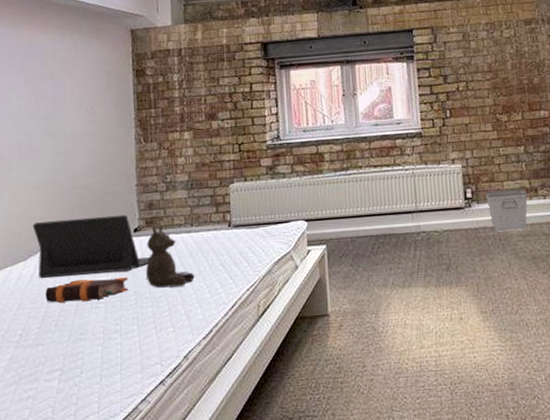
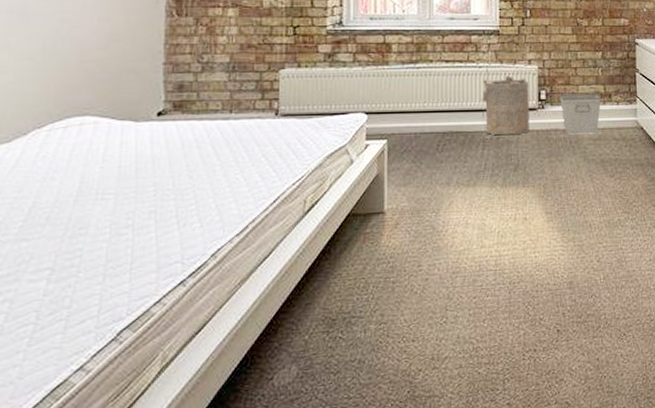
laptop: present [32,214,150,278] -> none [22,95,176,163]
bible: present [45,276,128,303] -> none [35,165,146,192]
teddy bear: present [146,225,194,288] -> none [170,110,229,179]
laundry hamper: none [409,176,458,236] -> present [481,76,529,135]

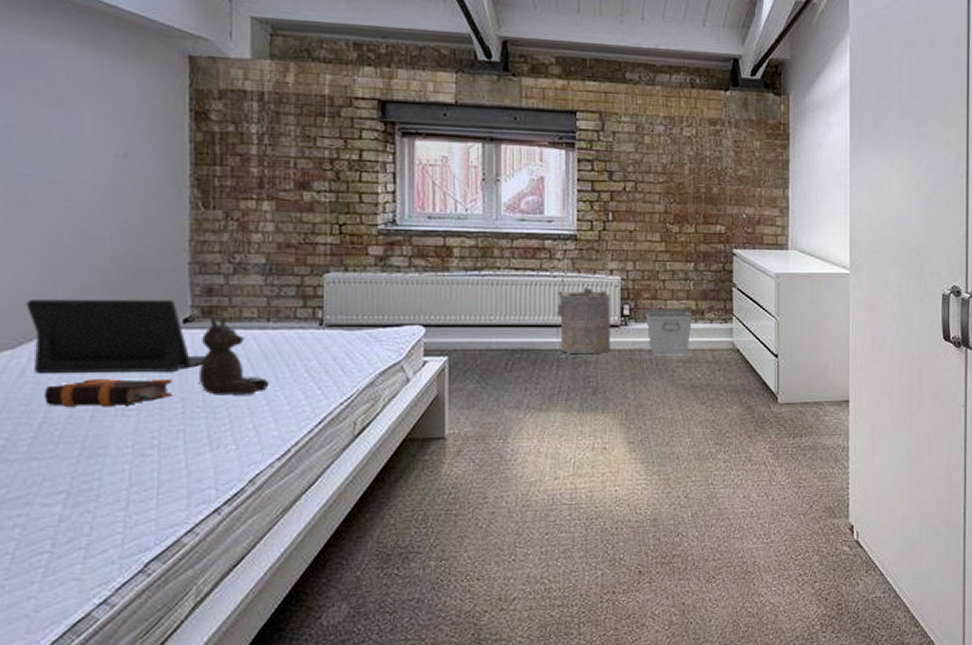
laptop: none [22,95,176,163] -> present [26,298,206,373]
bible: none [35,165,146,192] -> present [44,378,172,407]
teddy bear: none [170,110,229,179] -> present [200,317,268,395]

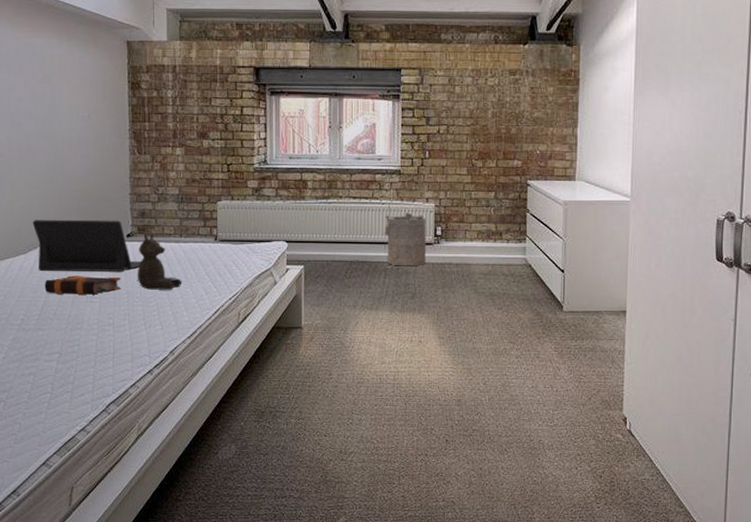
storage bin: present [646,309,692,356] -> none [454,231,492,269]

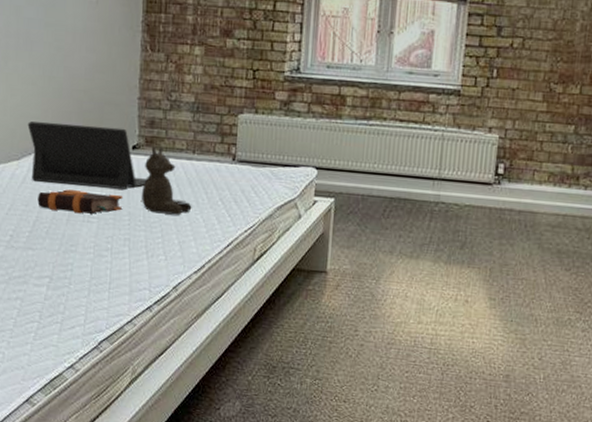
laundry hamper: present [383,212,426,267] -> none [433,143,487,210]

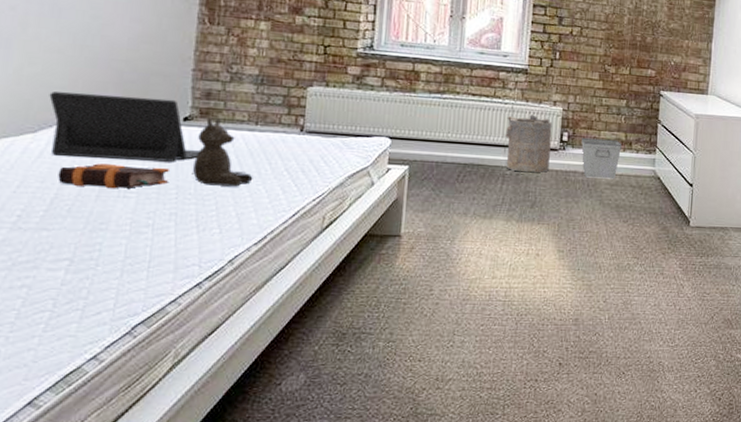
laundry hamper: none [433,143,487,210] -> present [504,114,552,173]
storage bin: none [519,170,567,220] -> present [581,137,622,179]

